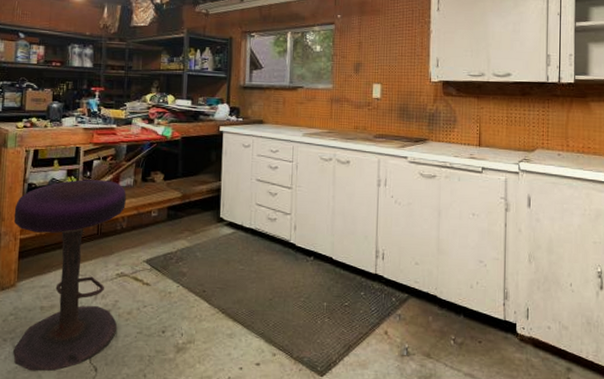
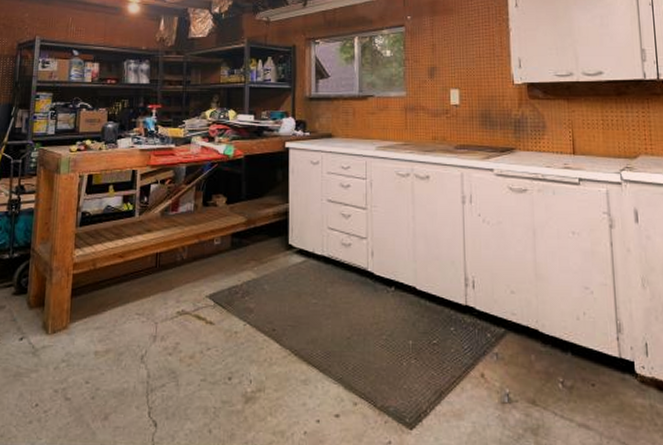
stool: present [13,179,126,372] -> none [65,206,186,428]

